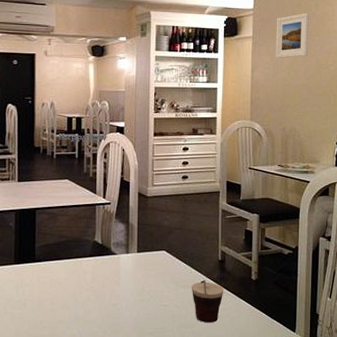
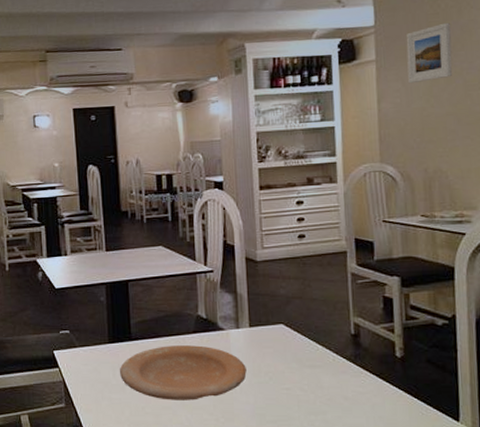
plate: none [22,267,132,315] -> present [119,345,247,400]
cup: present [191,279,224,322] -> none [318,357,361,409]

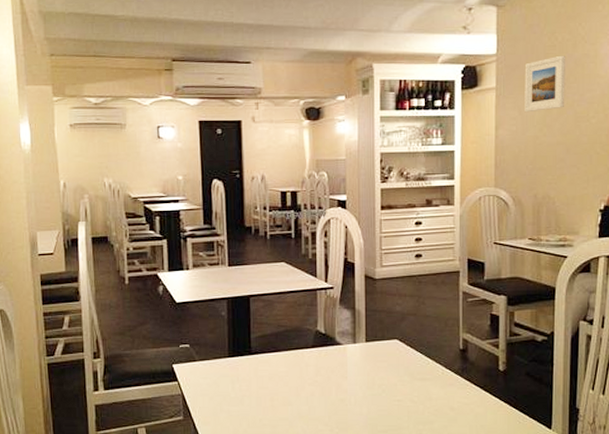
plate: present [119,345,247,400] -> none [238,359,361,412]

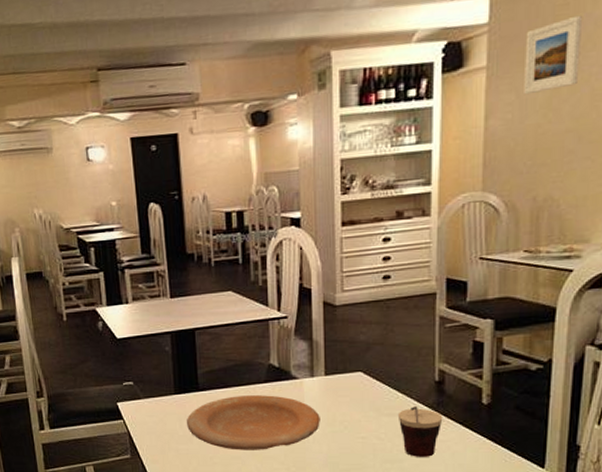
plate: none [238,359,361,412] -> present [186,395,320,450]
cup: none [428,371,467,419] -> present [397,405,443,457]

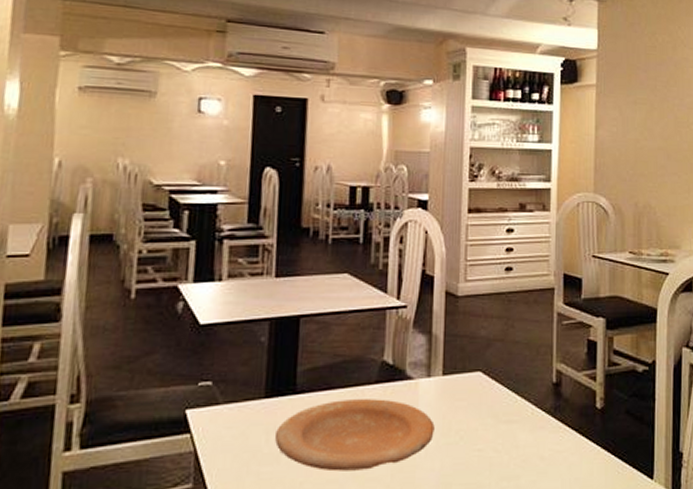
cup: present [397,405,443,457] -> none [515,410,560,472]
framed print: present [524,15,582,95] -> none [625,57,666,114]

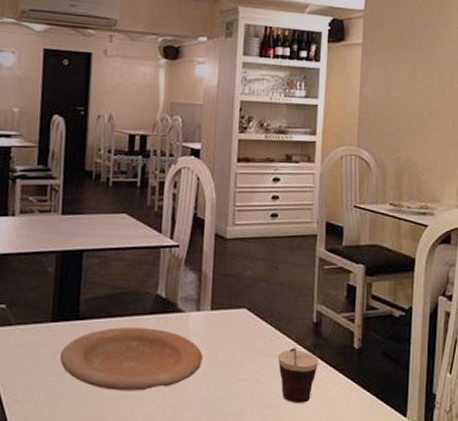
cup: none [515,410,560,472] -> present [277,347,319,403]

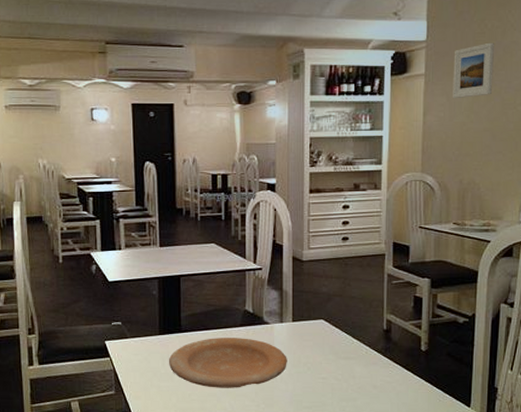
cup: present [277,347,319,403] -> none [352,350,390,396]
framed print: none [390,17,431,72] -> present [453,42,494,99]

